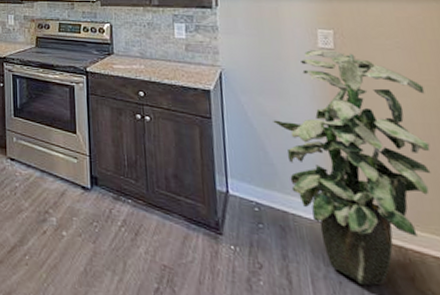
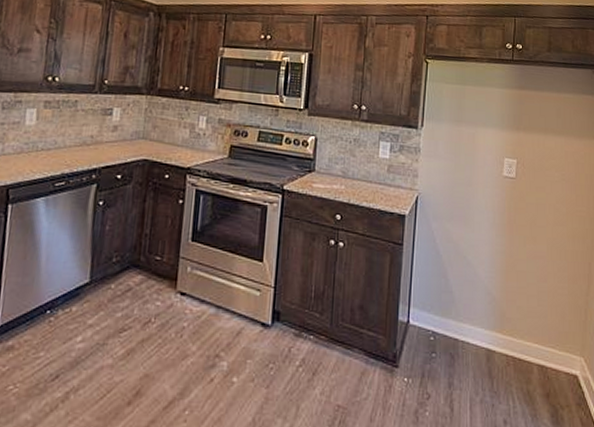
indoor plant: present [273,50,431,286] -> none [457,178,577,406]

